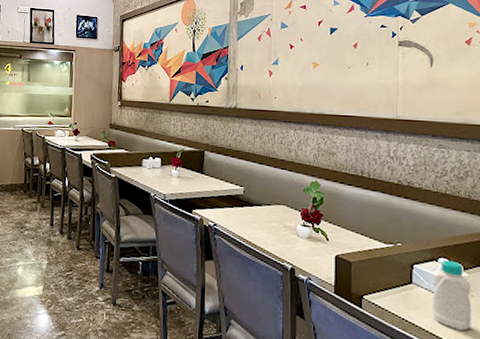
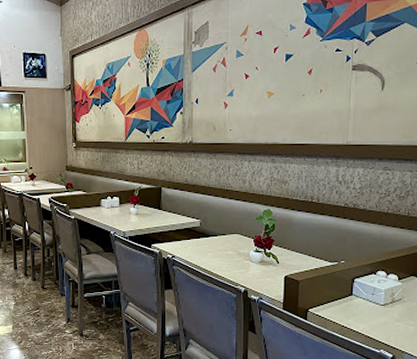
bottle: present [432,260,472,331] -> none [369,272,404,331]

